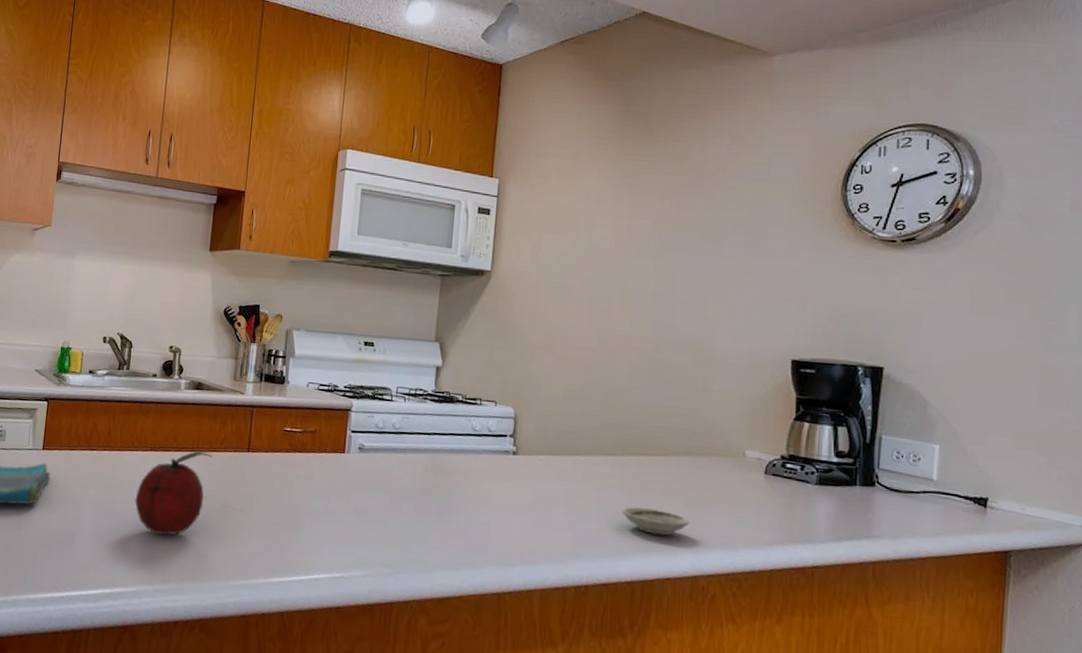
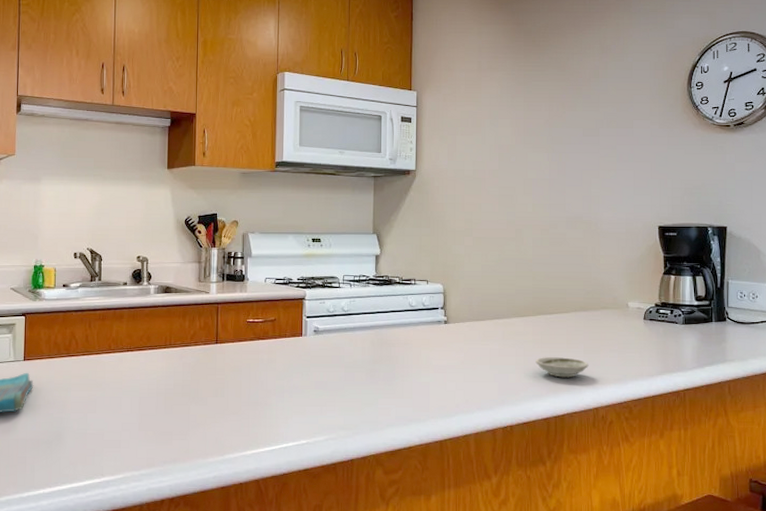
fruit: present [135,450,213,536] -> none [116,346,185,426]

